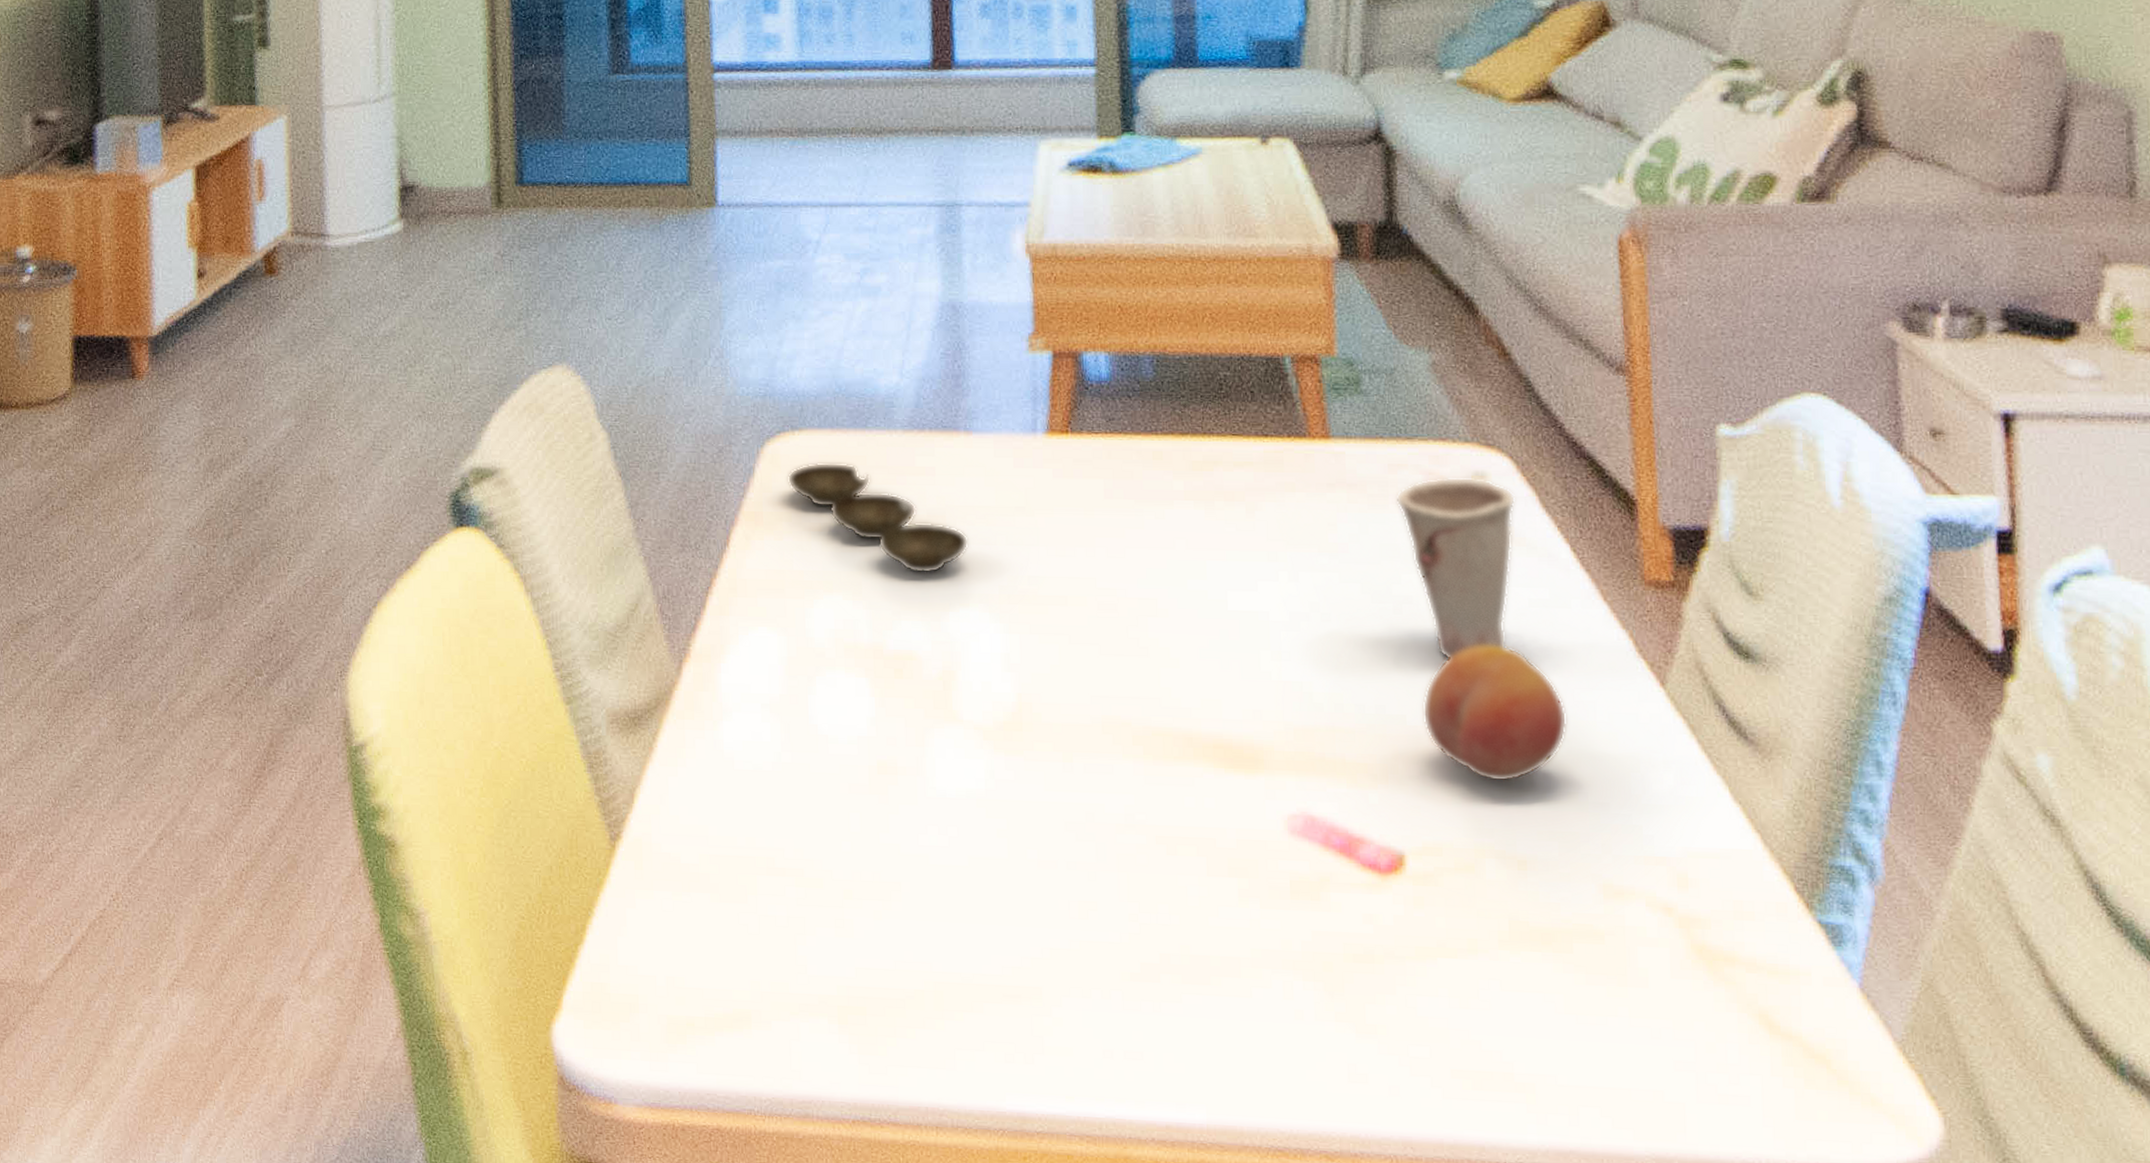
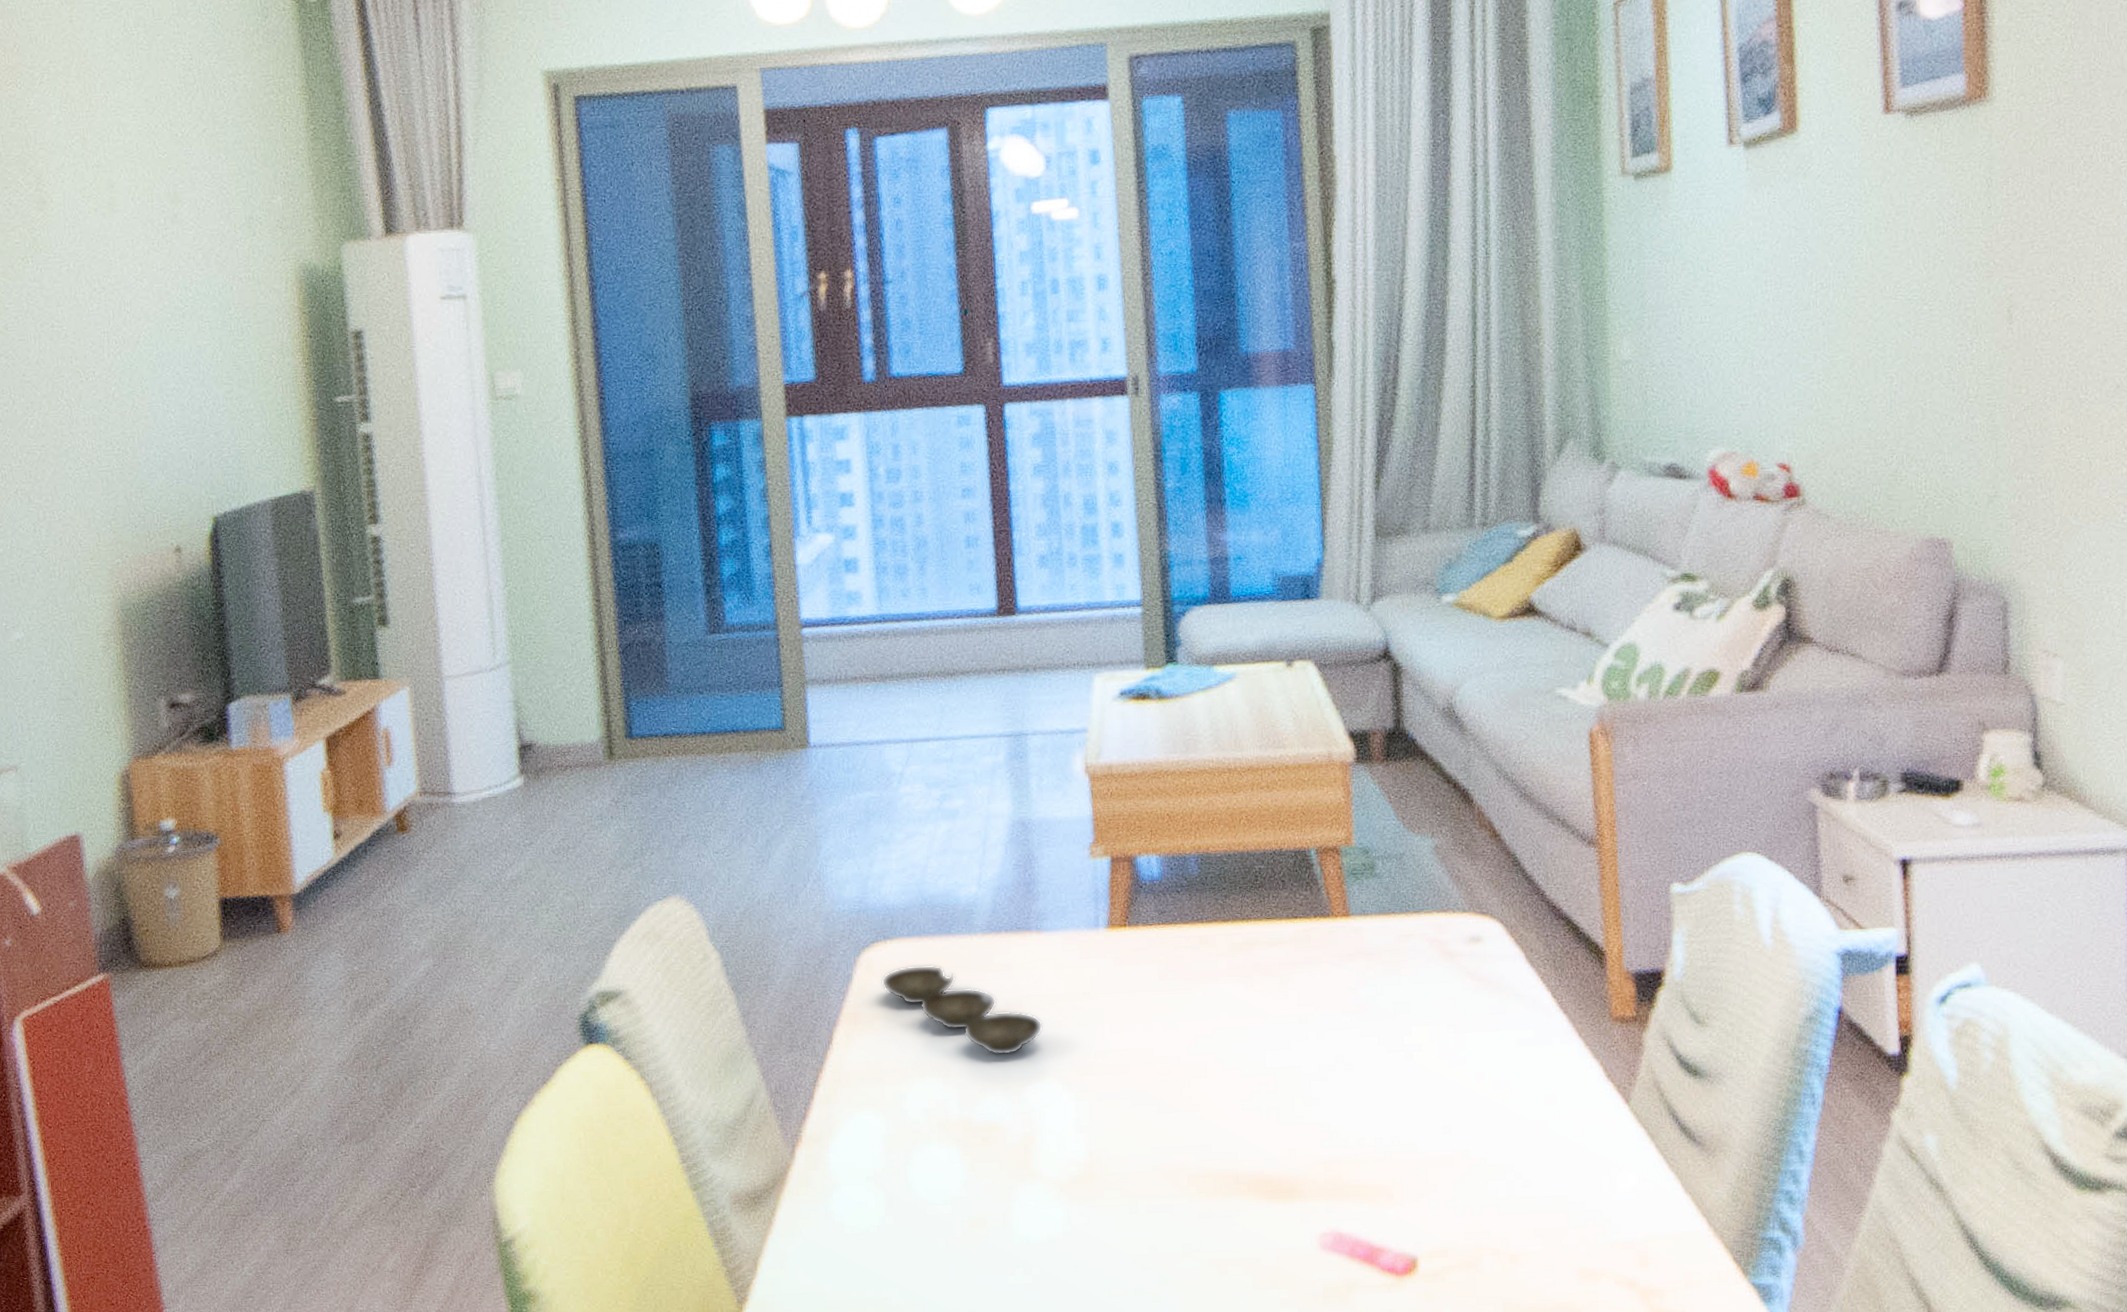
cup: present [1396,477,1516,659] -> none [1406,941,1506,1095]
fruit: present [1422,644,1568,783] -> none [1430,1079,1550,1193]

